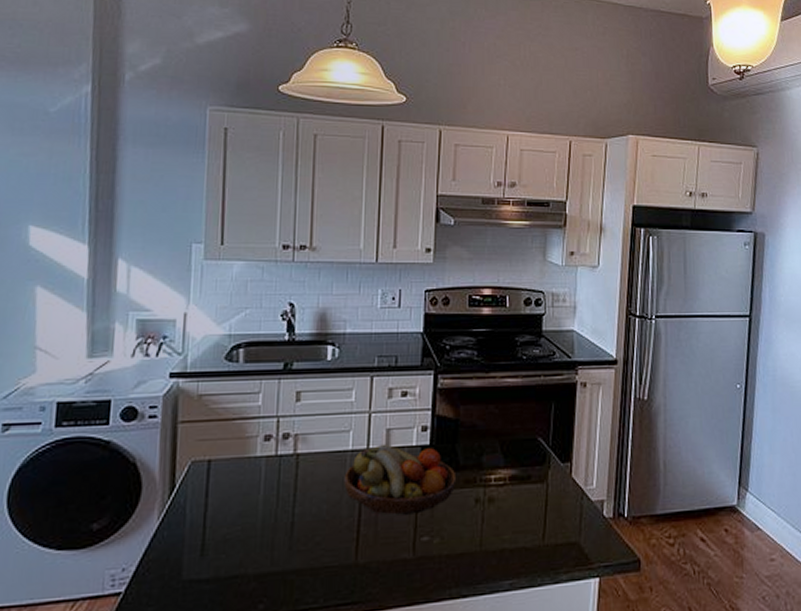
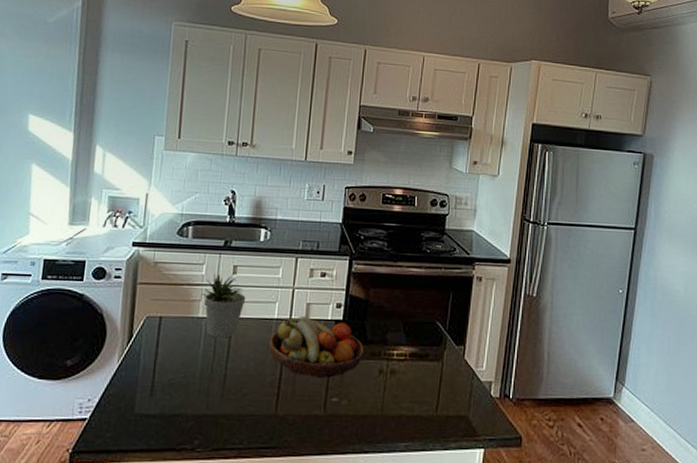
potted plant: none [258,402,313,480] -> present [201,273,246,338]

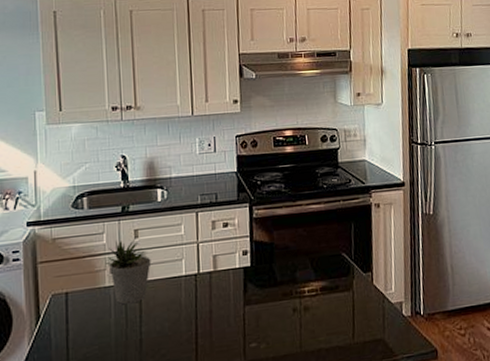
fruit bowl: present [269,315,364,378] -> none [181,267,276,327]

